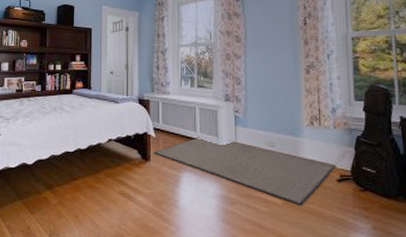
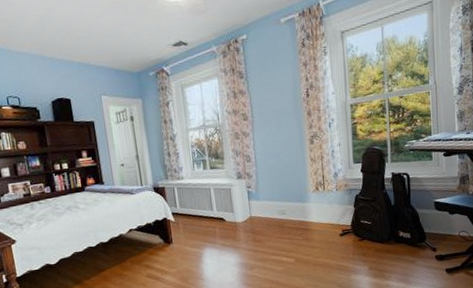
rug: present [154,137,336,207] -> none [175,214,339,261]

